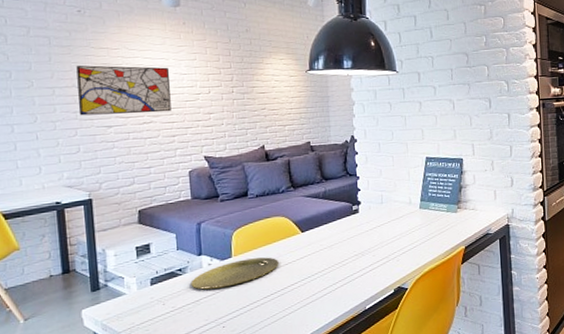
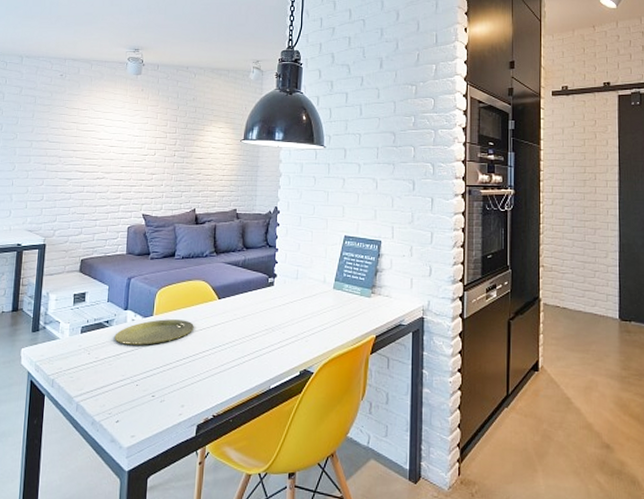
wall art: present [76,65,172,116] -> none [47,123,124,170]

